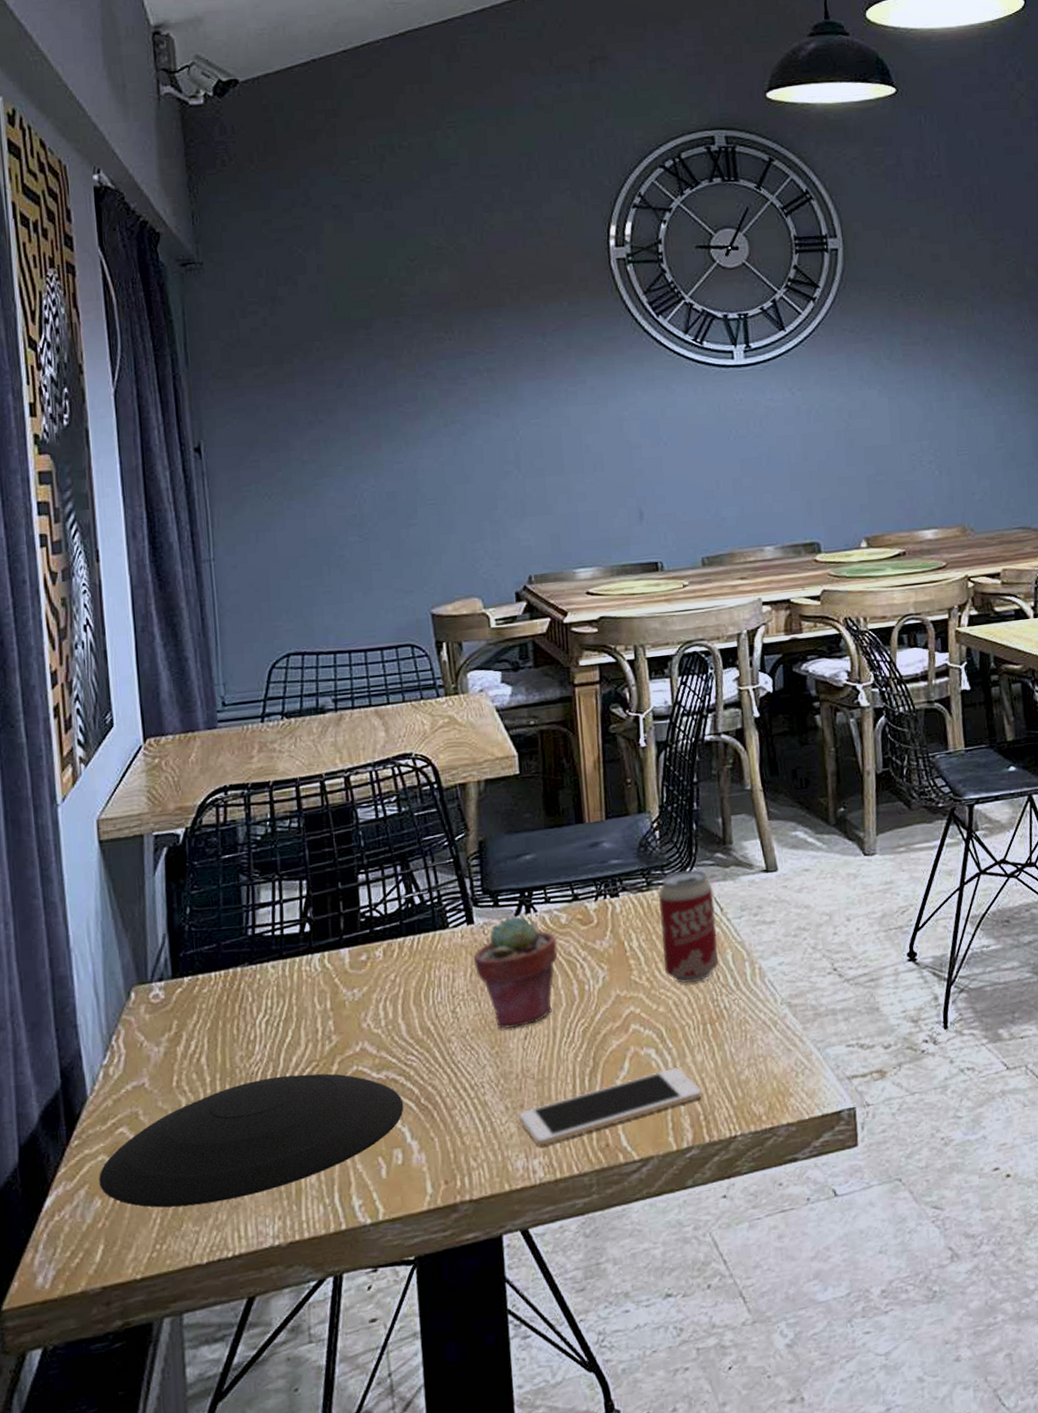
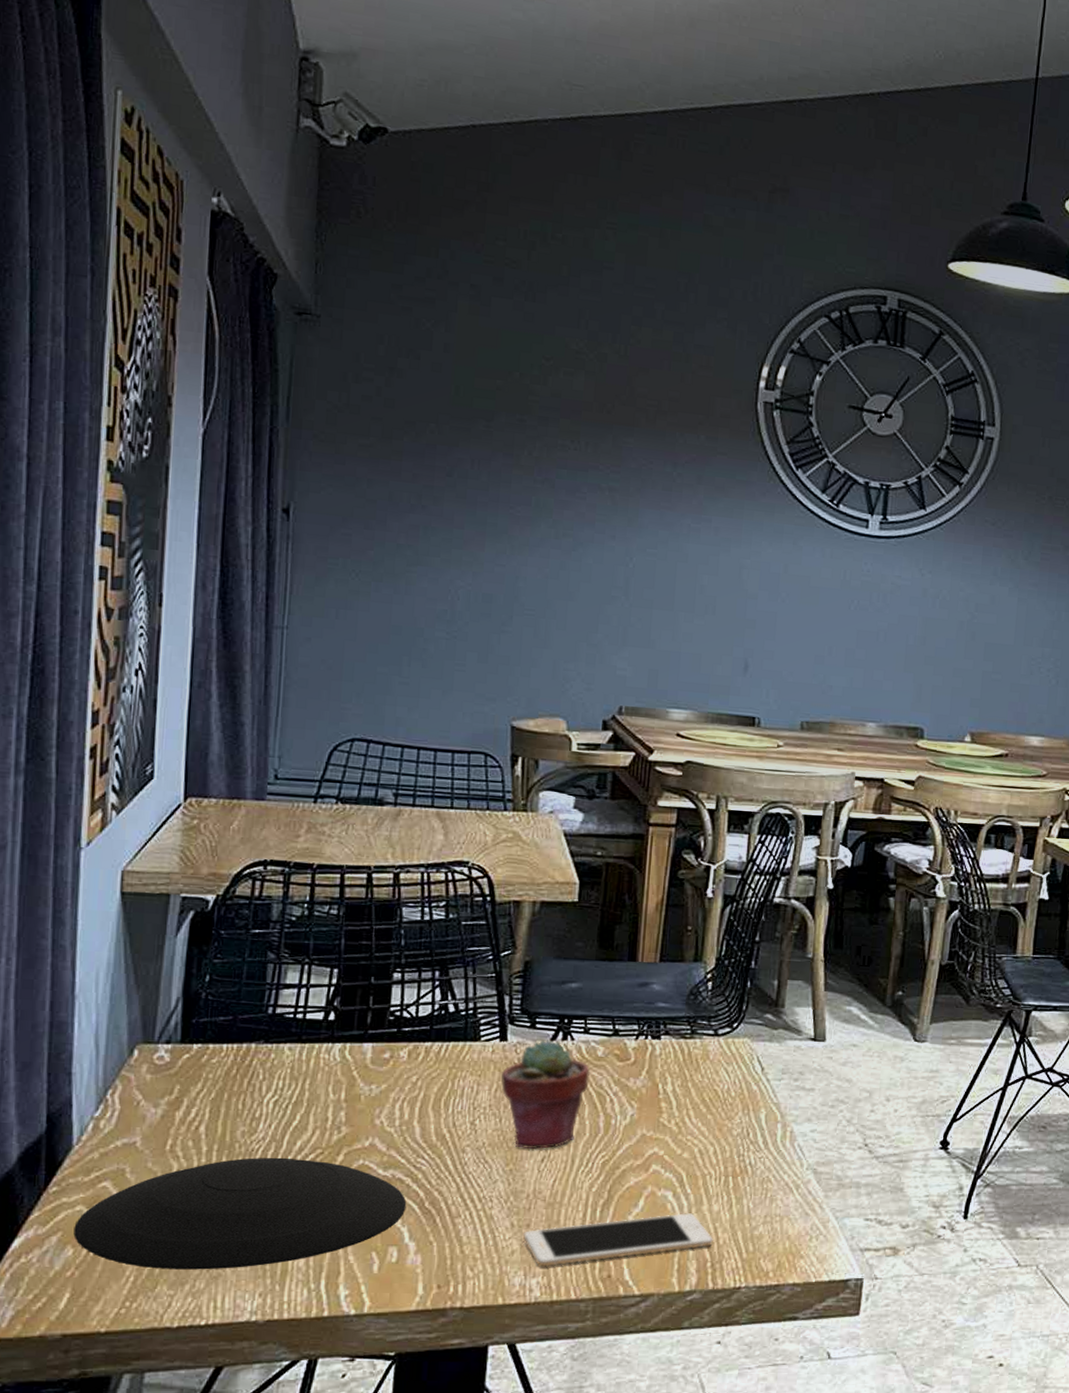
beverage can: present [659,870,719,983] -> none [696,1025,757,1134]

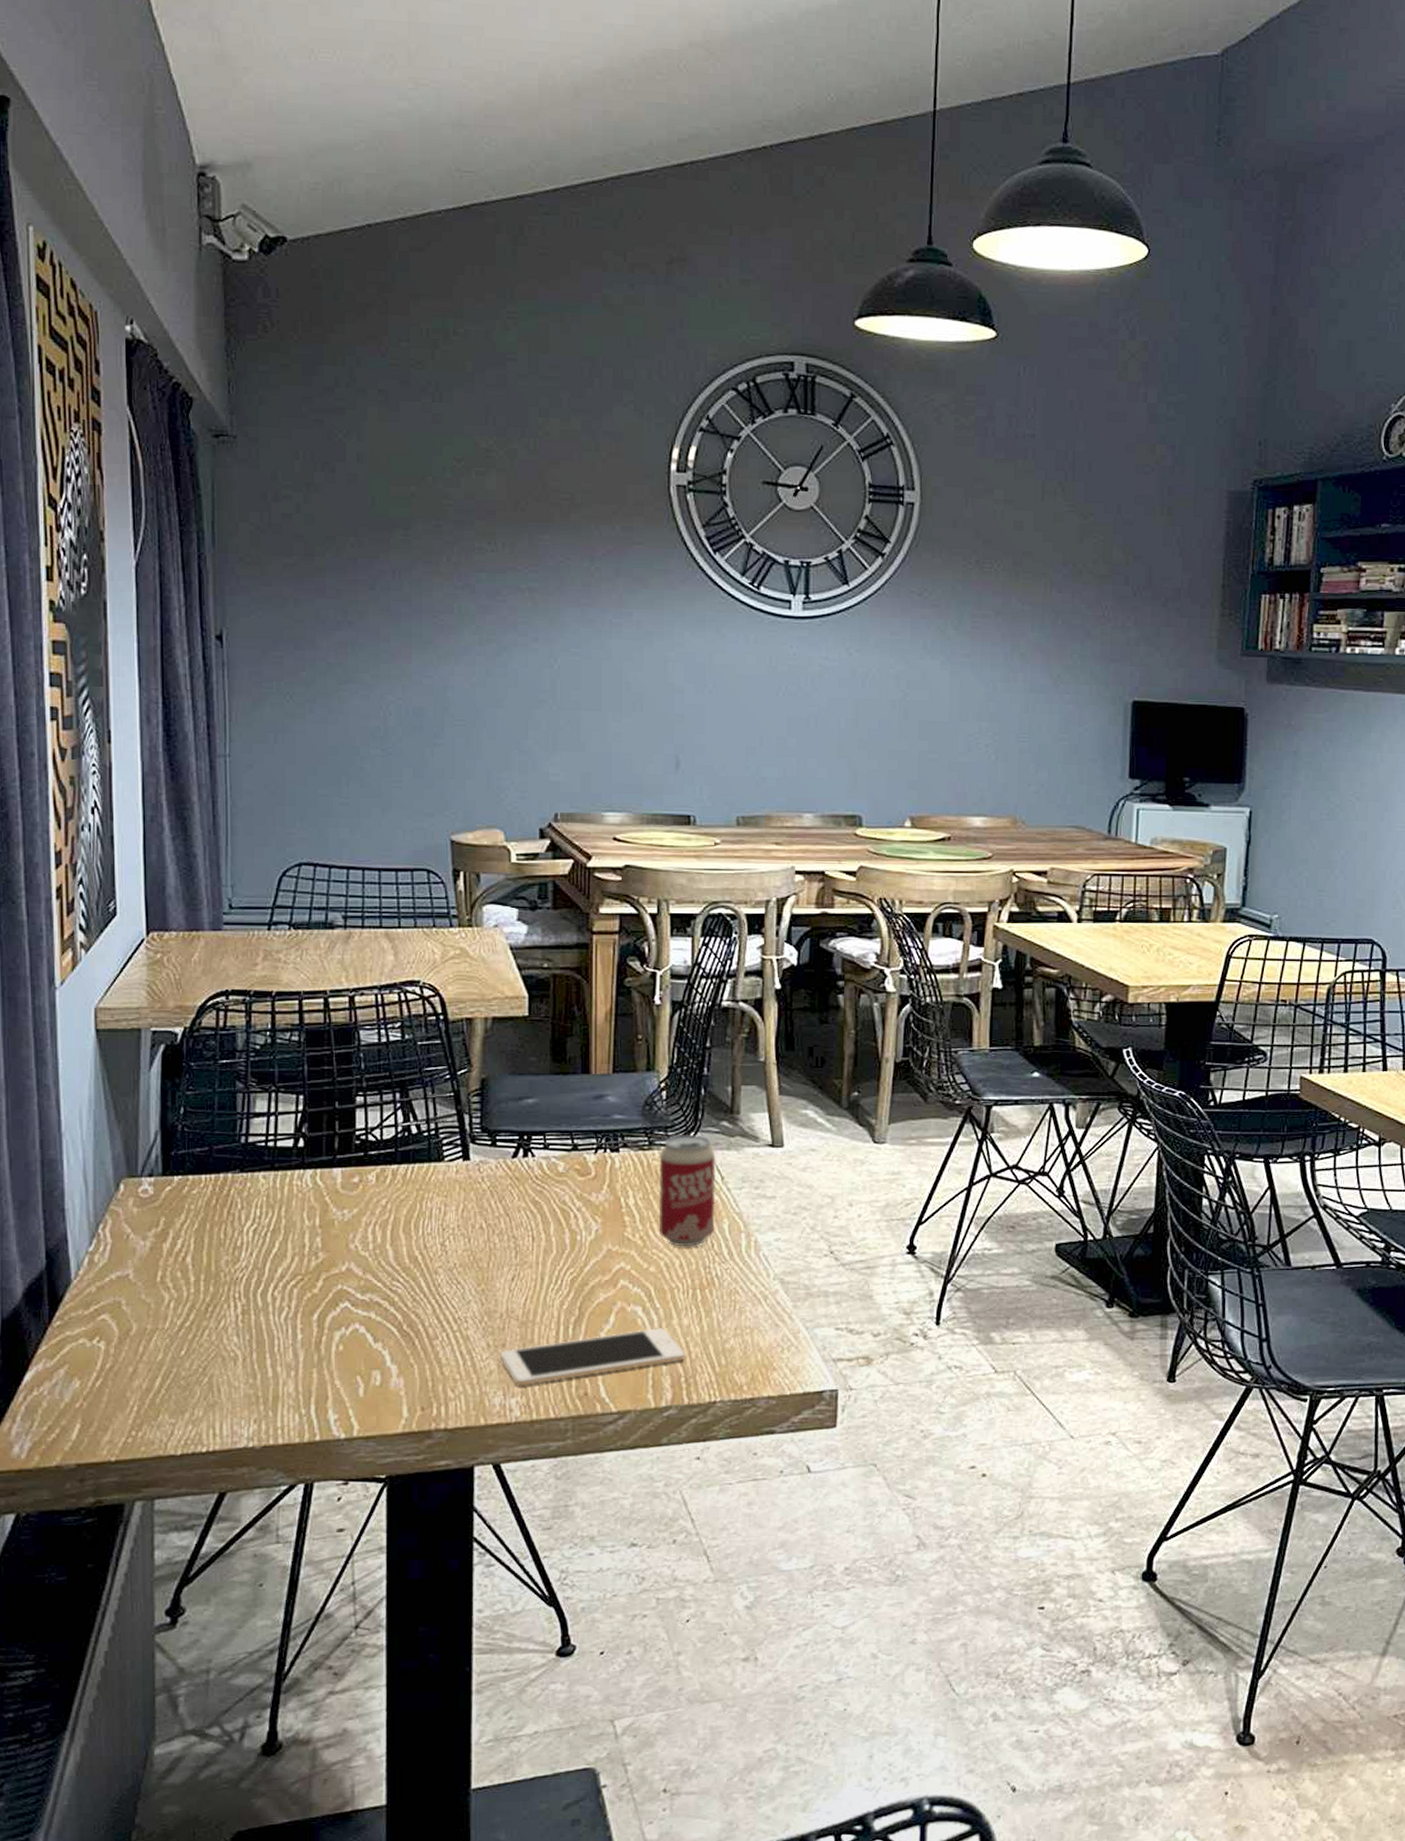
plate: present [73,1157,407,1270] -> none [79,1285,386,1398]
potted succulent: present [501,1040,590,1150] -> none [467,1157,552,1269]
beverage can: none [696,1025,757,1134] -> present [660,1135,716,1246]

